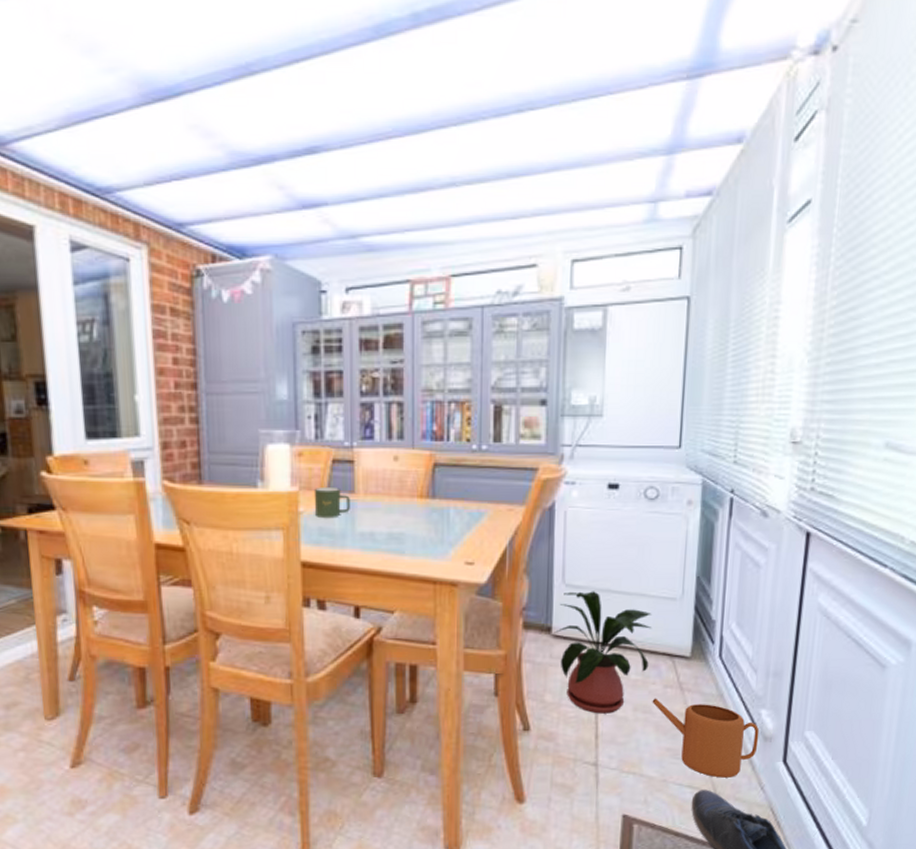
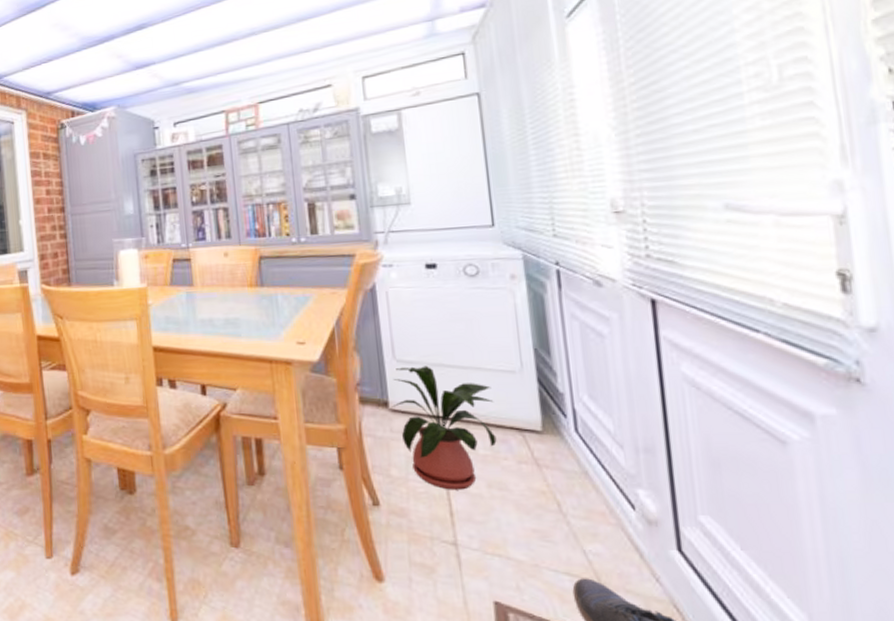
mug: present [314,487,350,519] -> none [159,282,191,309]
watering can: present [652,698,760,778] -> none [507,474,642,566]

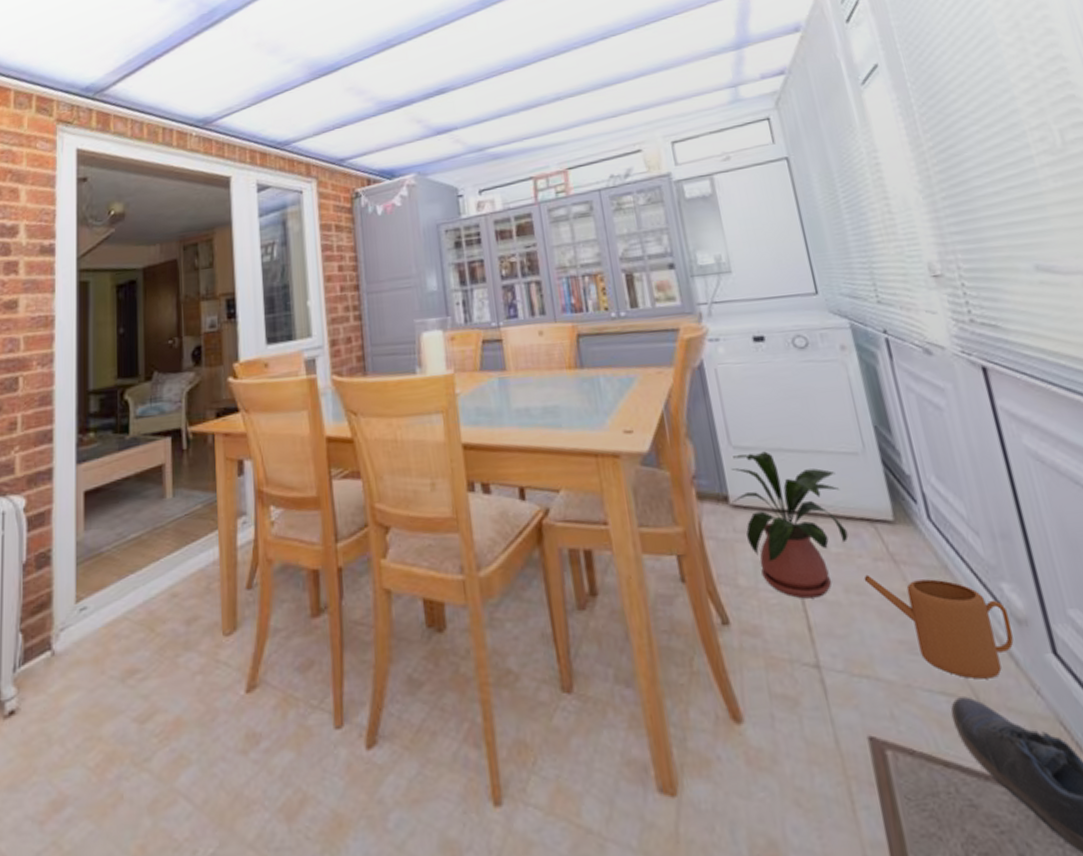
watering can: none [507,474,642,566] -> present [864,574,1014,680]

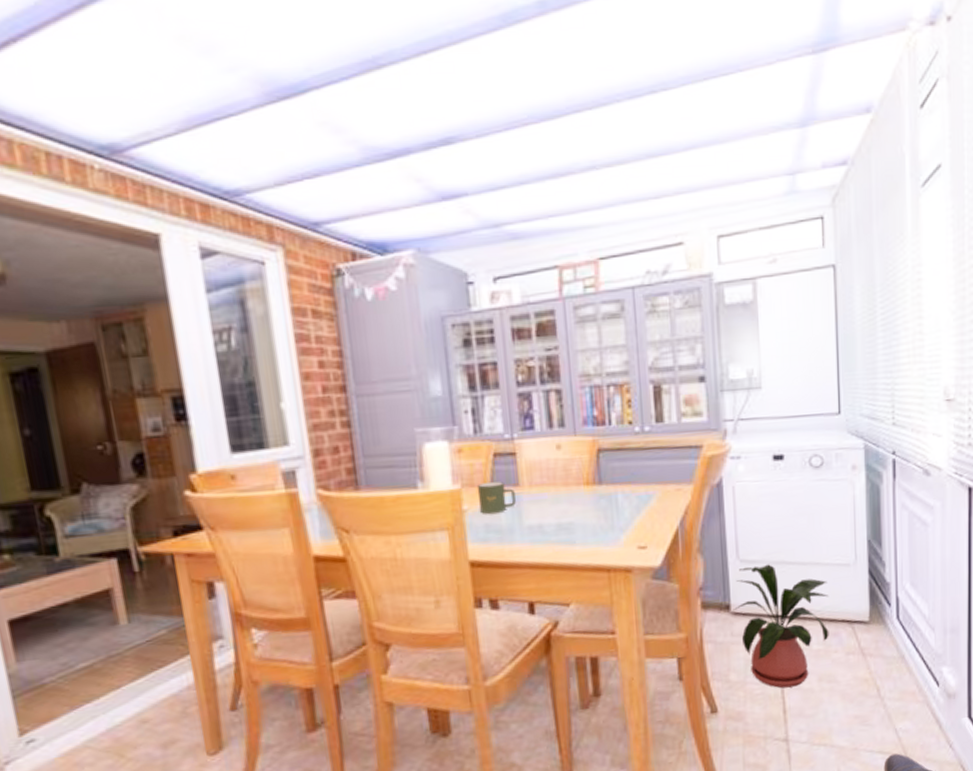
mug: none [468,366,504,399] -> present [476,481,516,516]
watering can: present [864,574,1014,680] -> none [836,666,943,740]

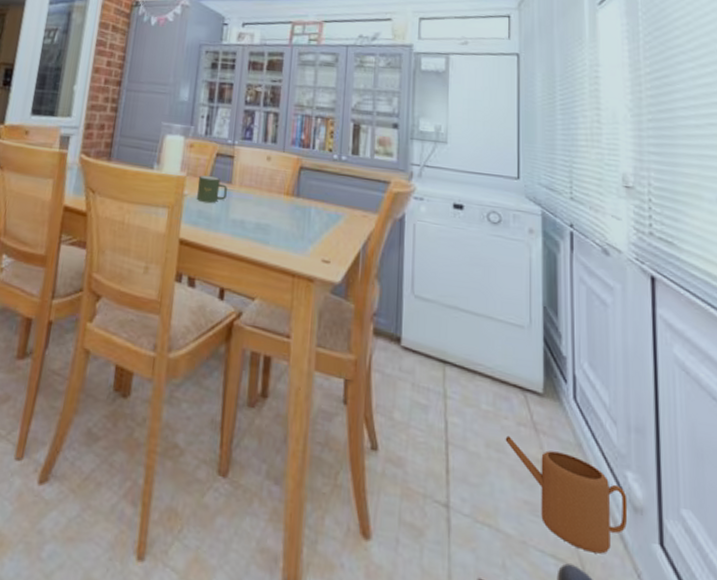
house plant: present [731,564,829,688] -> none [402,303,500,446]
watering can: none [836,666,943,740] -> present [505,435,628,554]

